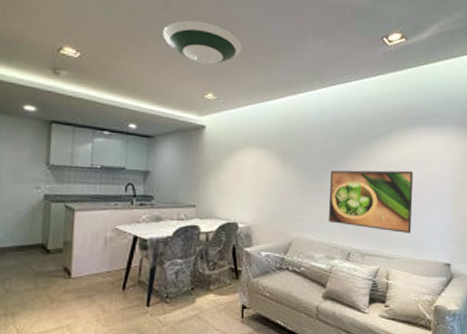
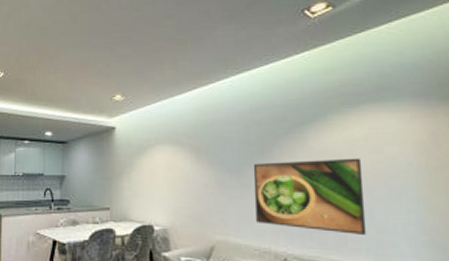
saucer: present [162,19,242,64] -> none [72,26,147,67]

